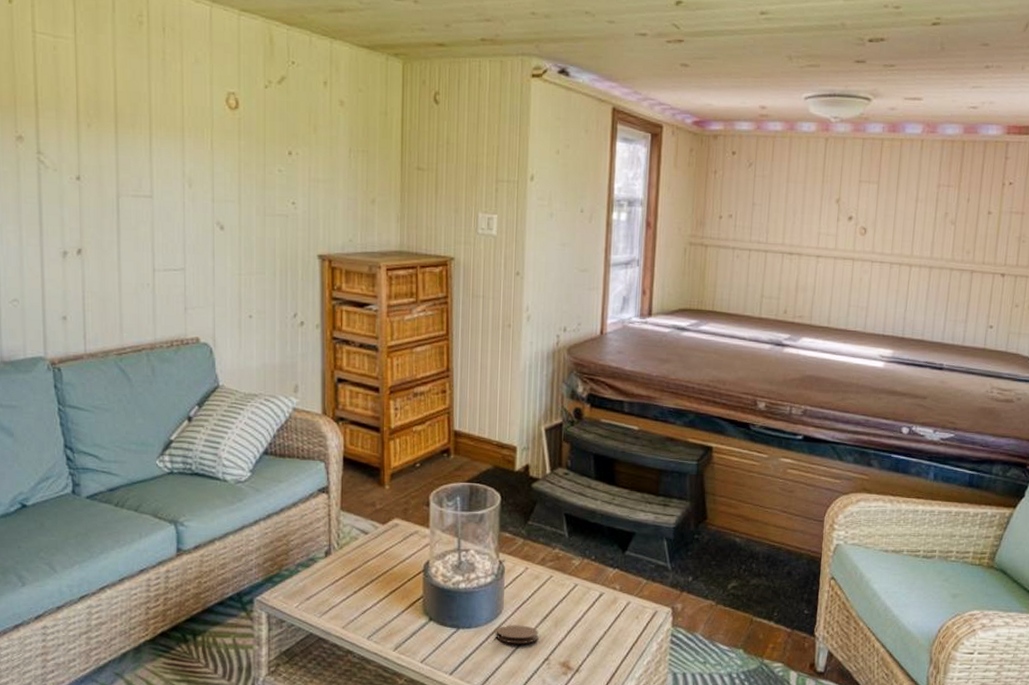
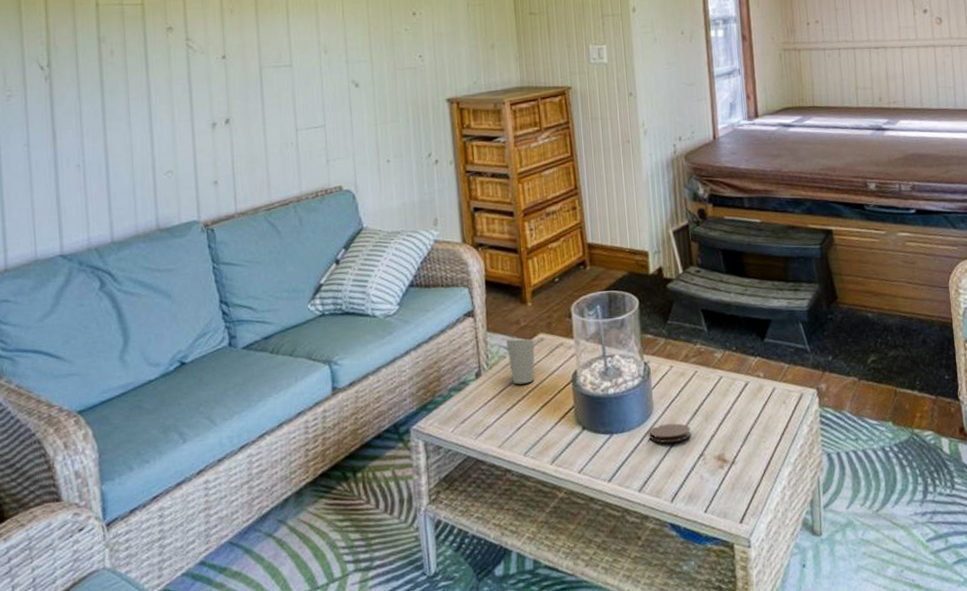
cup: none [359,520,388,568] -> present [506,338,535,384]

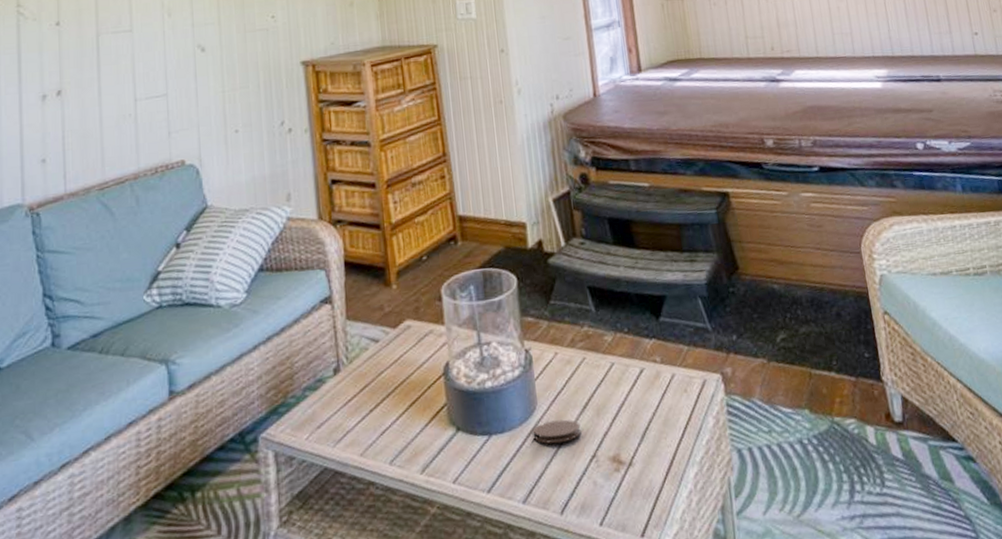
cup: present [506,338,535,384] -> none [368,326,401,380]

